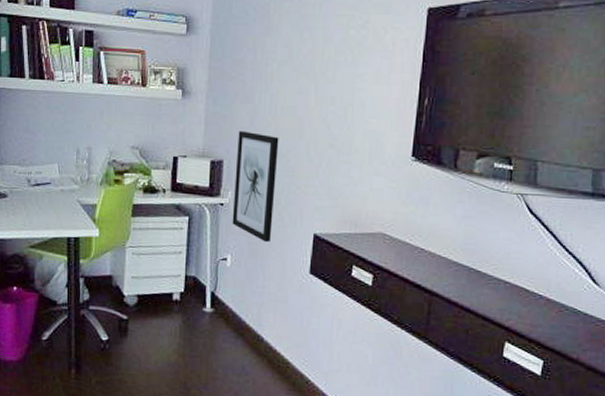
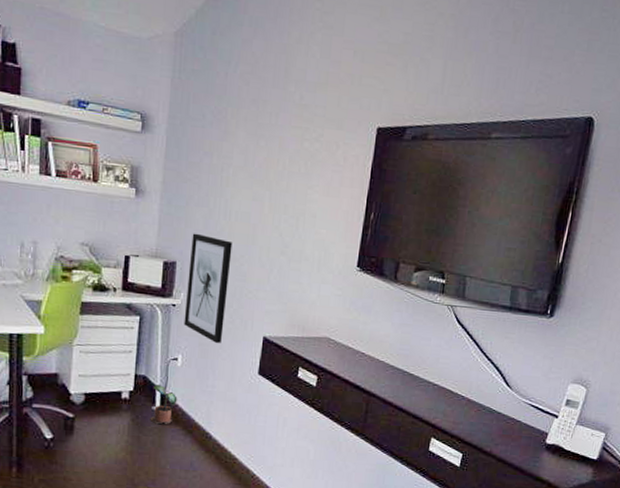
potted plant: none [201,286,228,327] -> present [150,385,178,425]

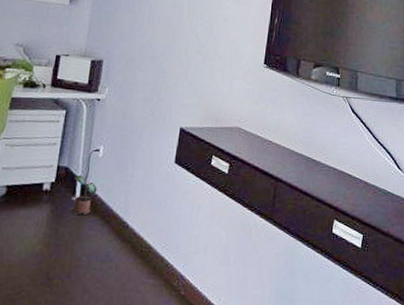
wall art: present [184,233,233,344] -> none [107,35,155,135]

